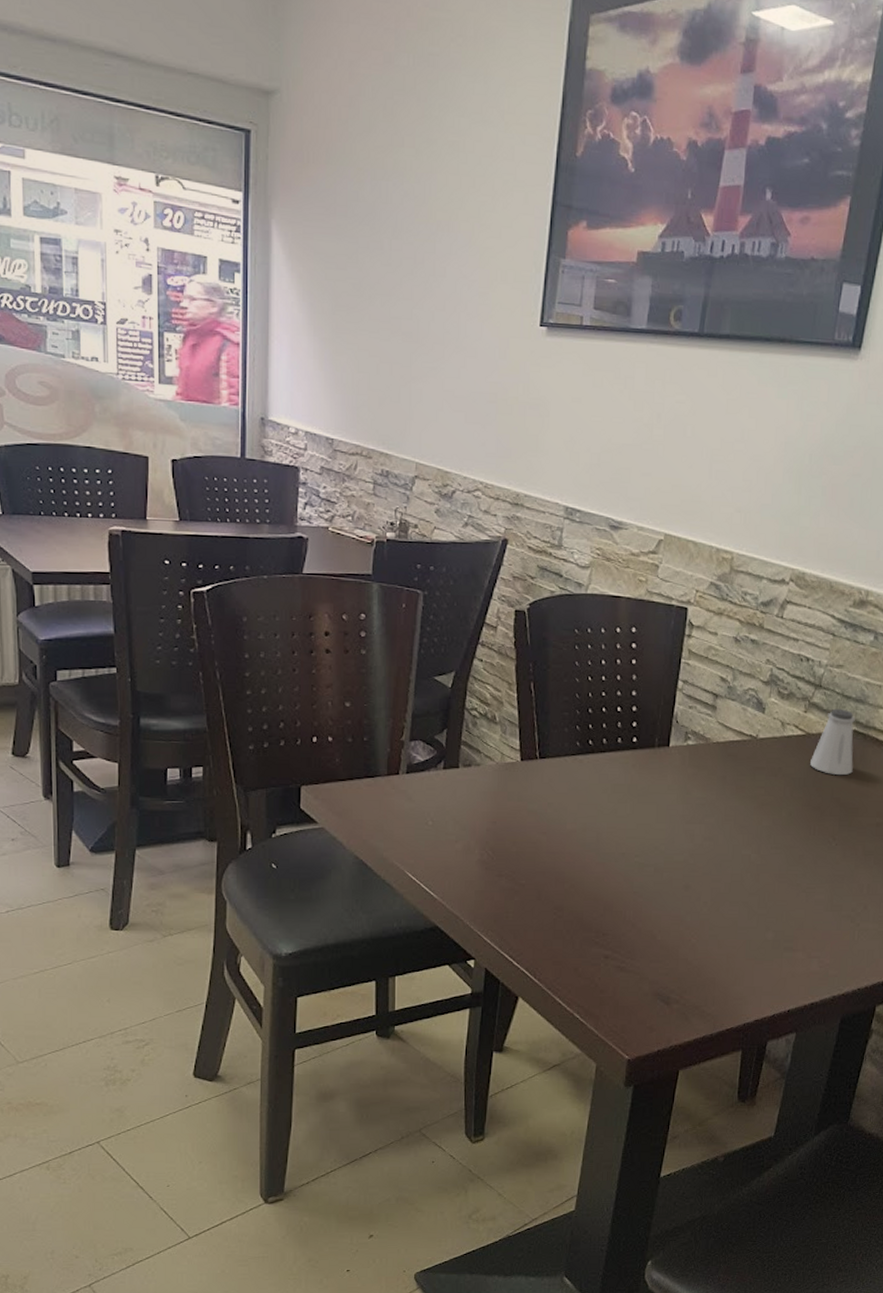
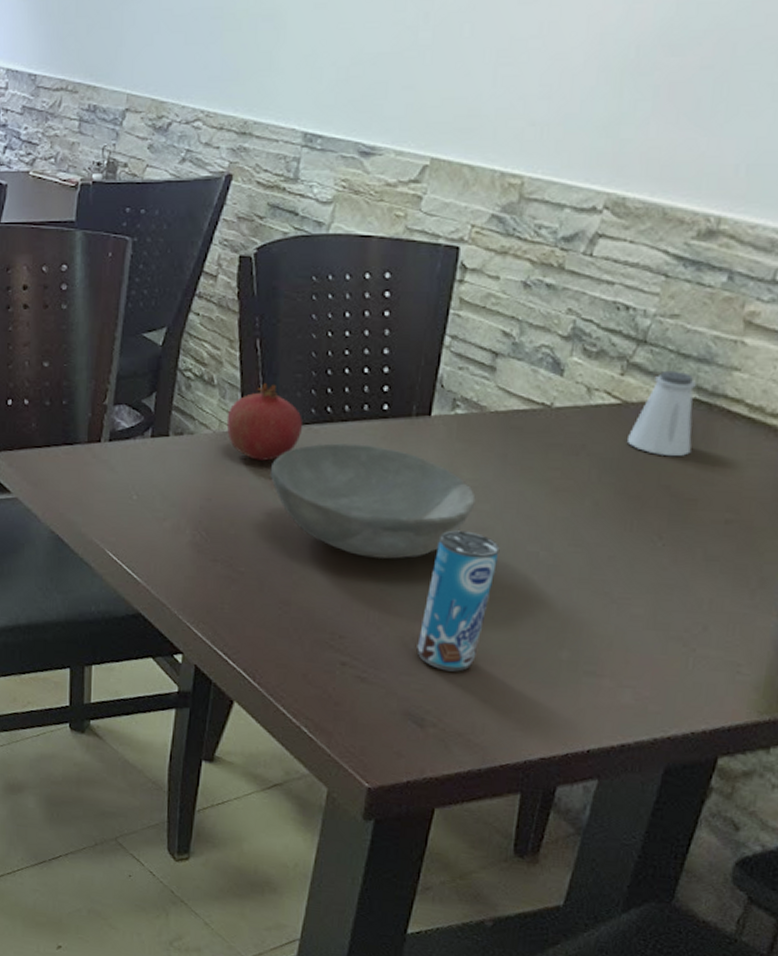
fruit: none [507,720,569,787] -> present [226,383,302,461]
bowl: none [544,771,704,866] -> present [270,443,476,559]
beverage can: none [663,840,722,956] -> present [417,530,500,672]

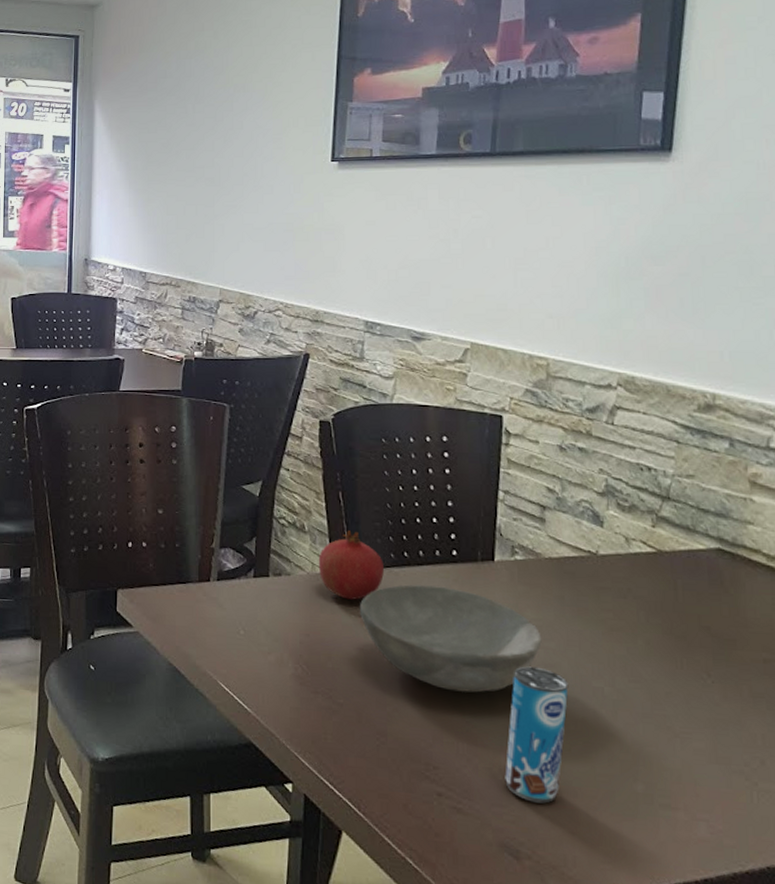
saltshaker: present [626,370,696,457] -> none [665,523,723,601]

